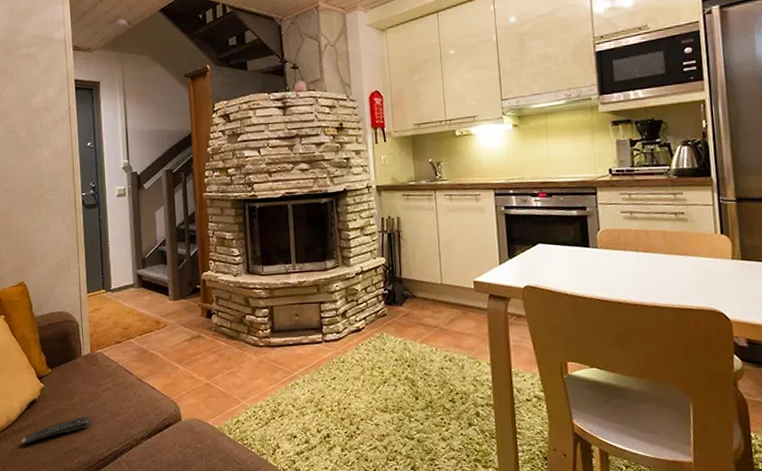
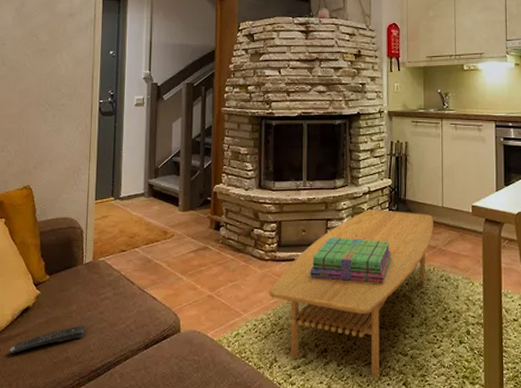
coffee table: none [266,290,434,463] -> present [268,210,434,379]
stack of books: none [306,320,391,366] -> present [310,237,392,283]

